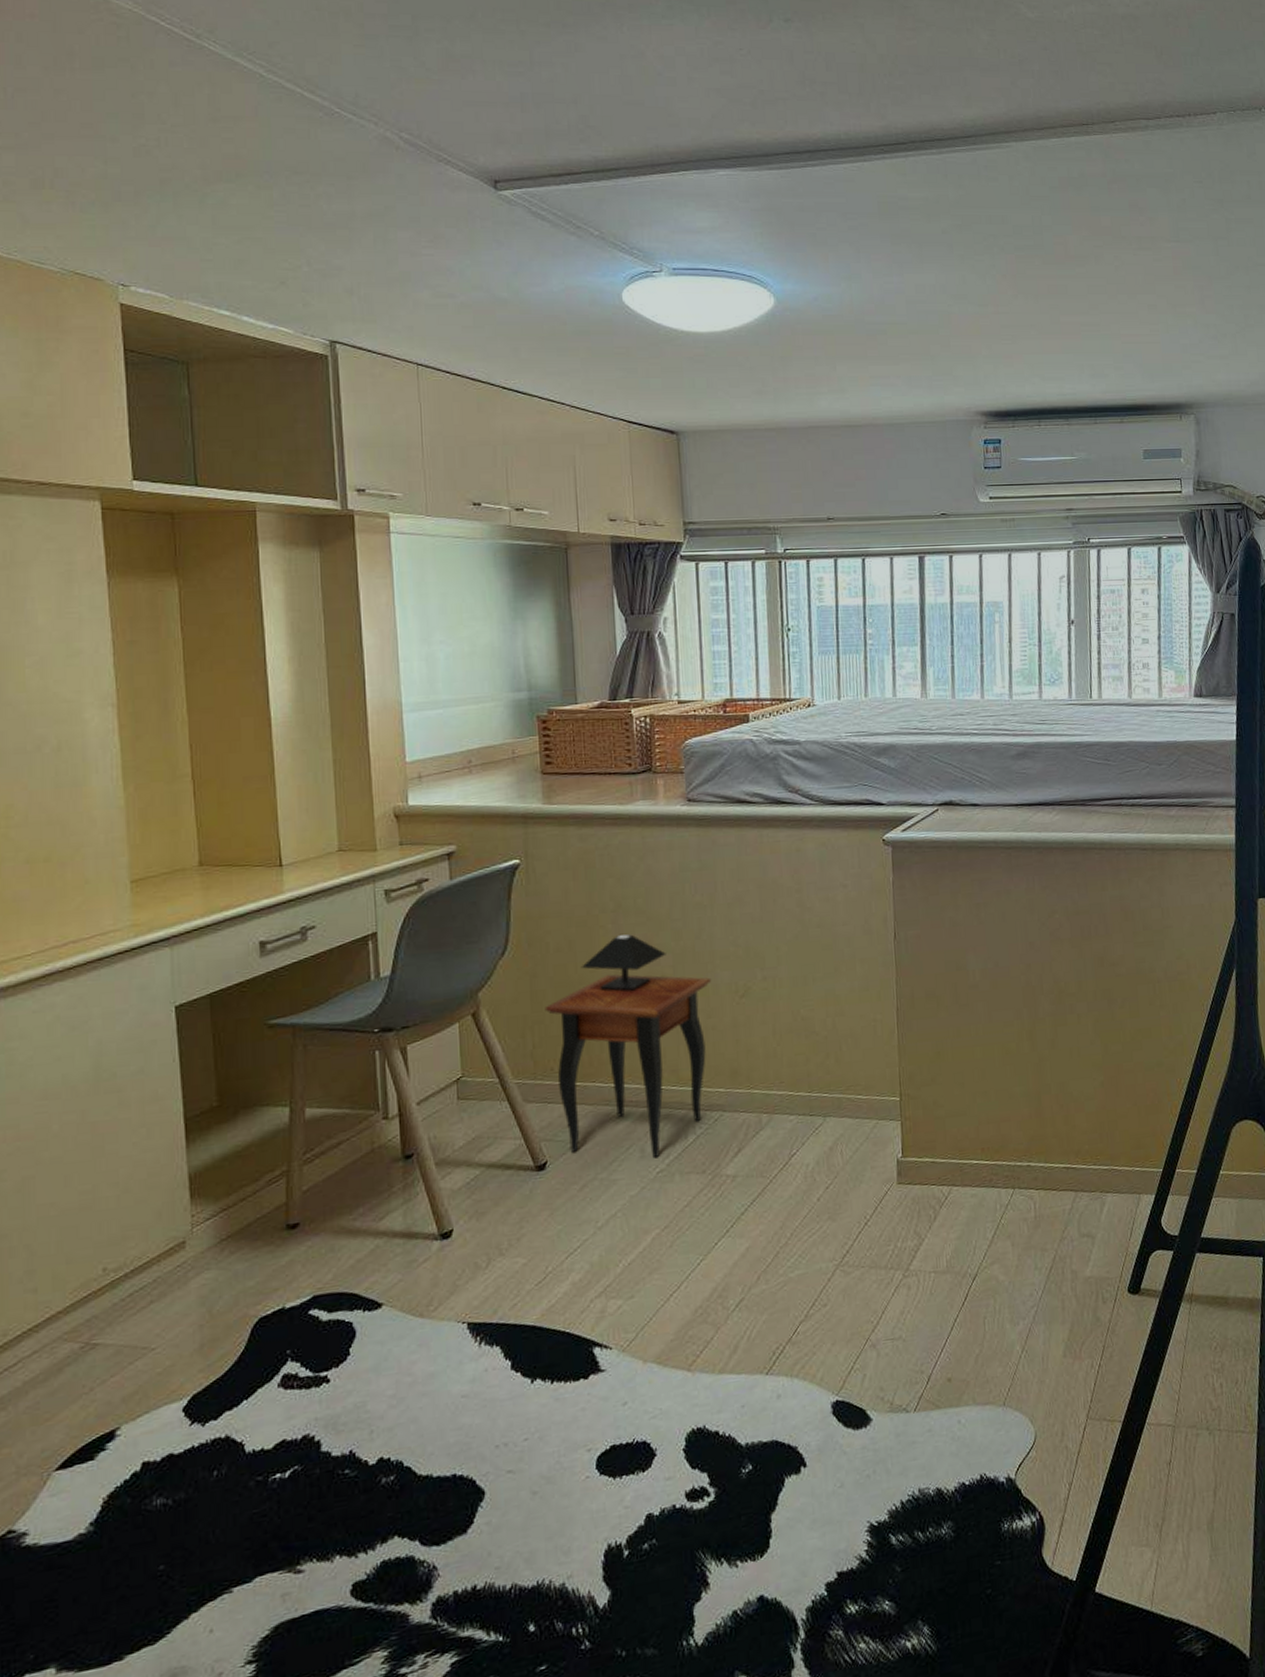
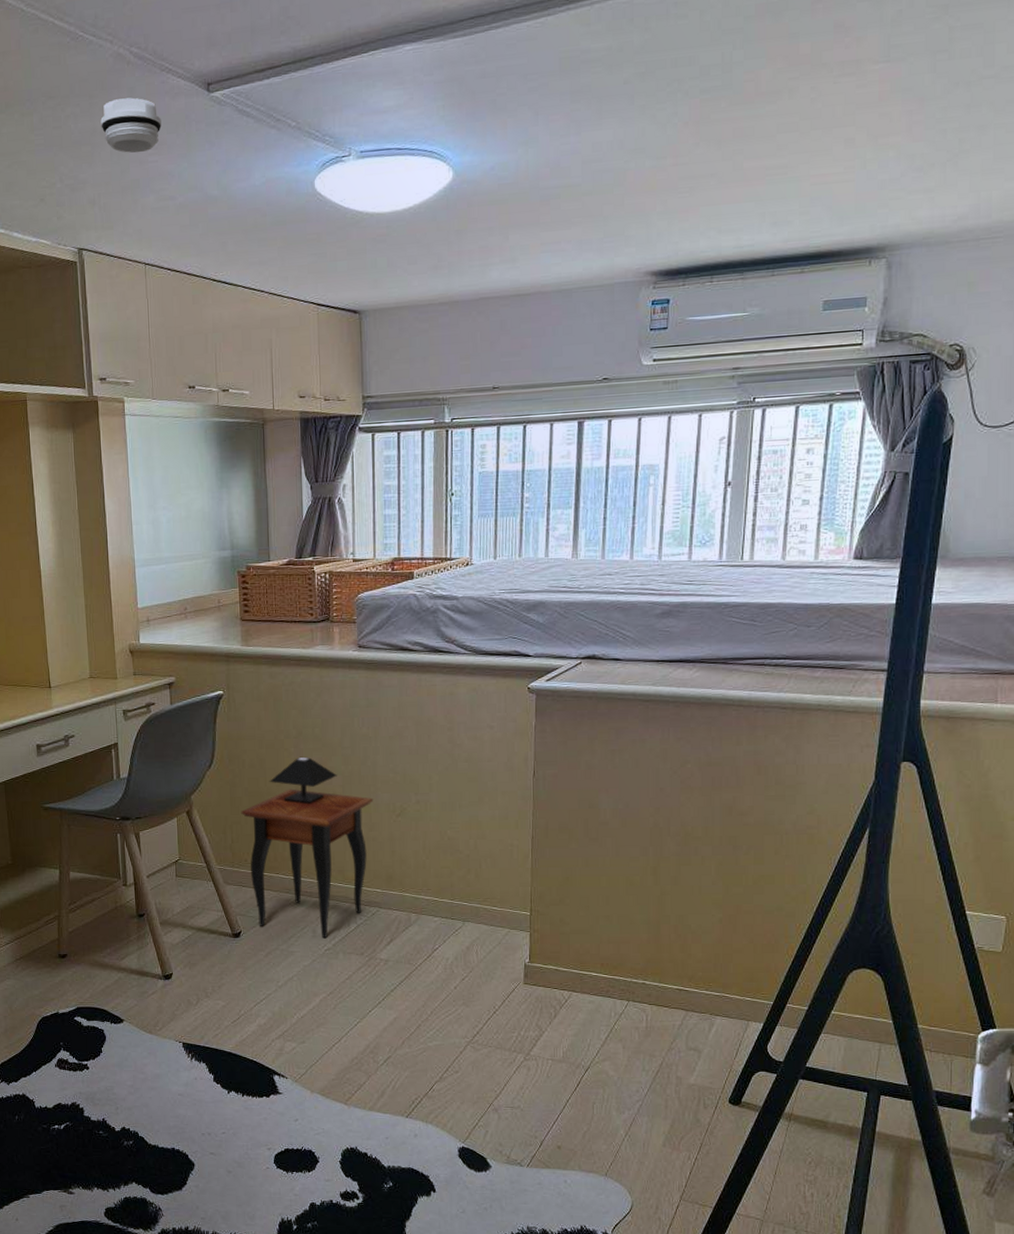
smoke detector: none [361,184,438,244] -> present [100,97,162,153]

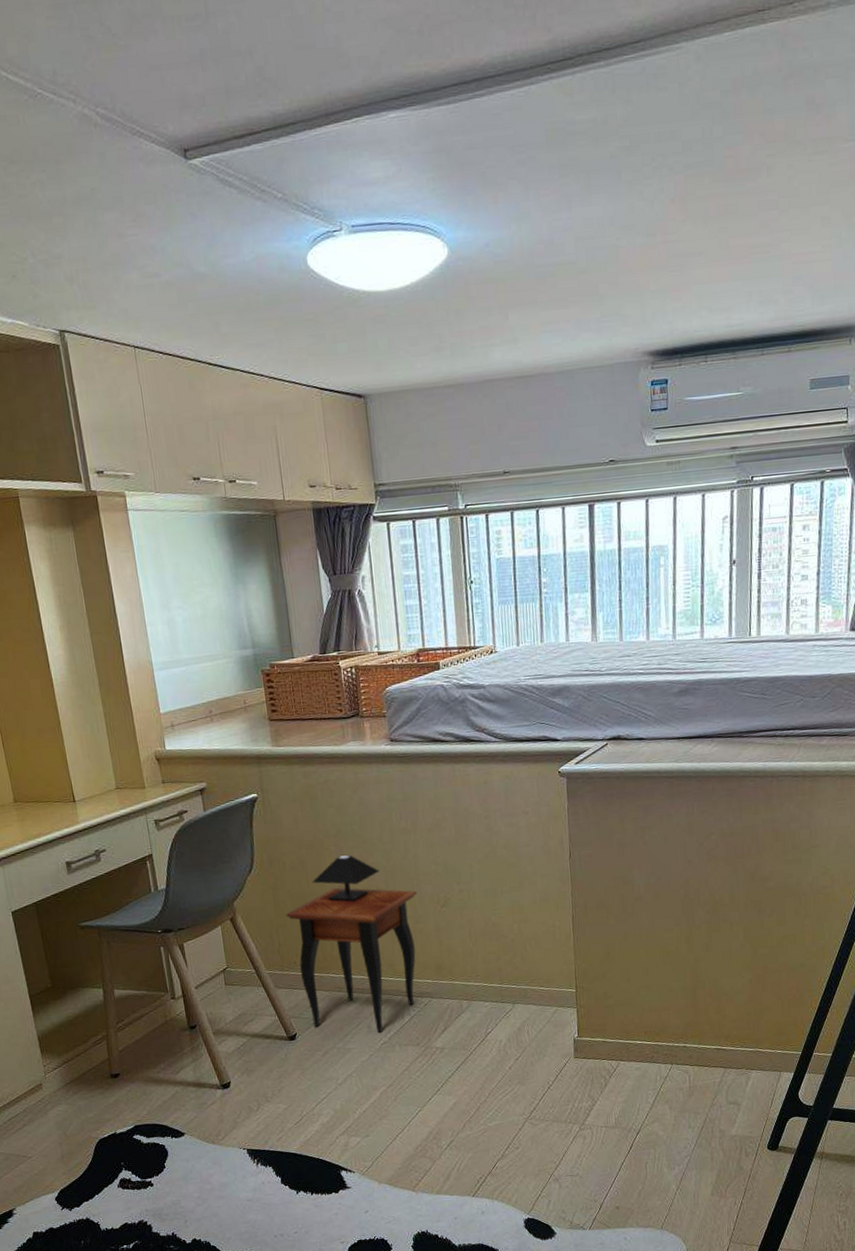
smoke detector: present [100,97,162,153] -> none [70,164,138,226]

